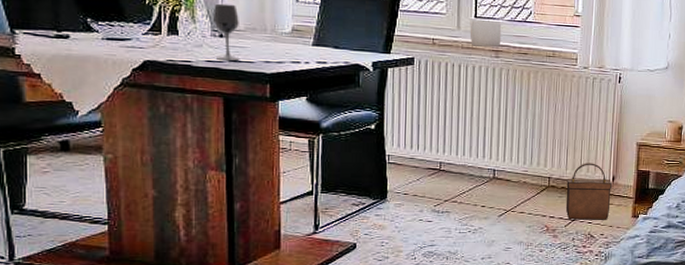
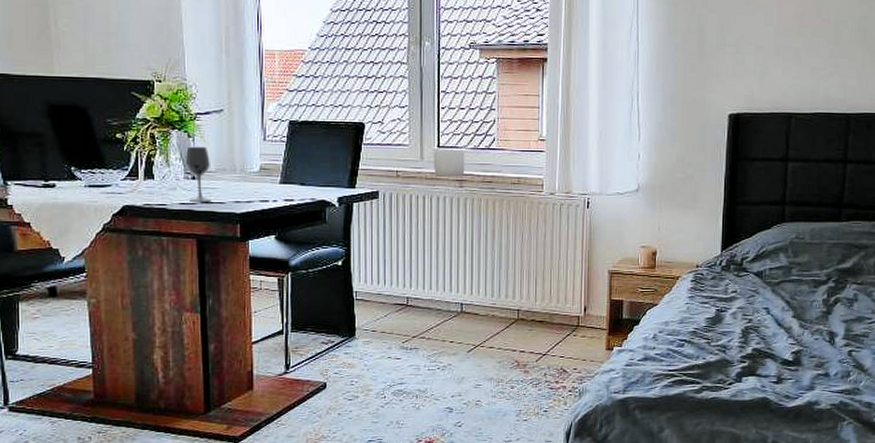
handbag: present [565,163,612,220] -> none [536,293,583,354]

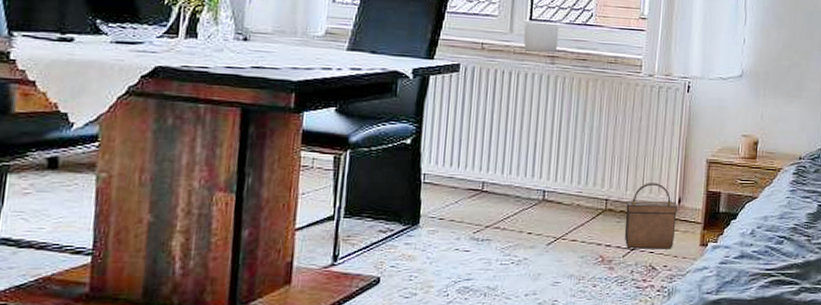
wine glass: present [186,146,212,203] -> none [237,4,268,68]
handbag: none [536,293,583,354] -> present [624,182,677,249]

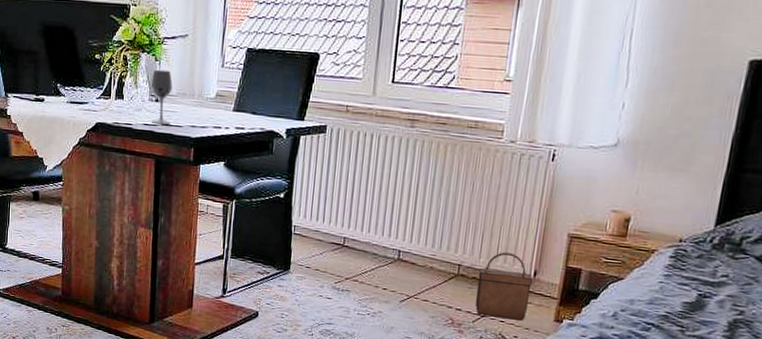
wine glass: none [237,4,268,68] -> present [151,69,173,125]
planter: present [523,22,559,53] -> none [385,85,421,116]

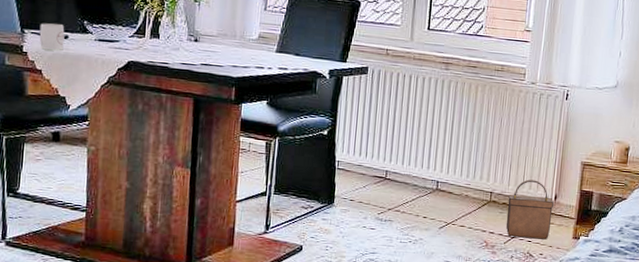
mug: none [20,87,41,114] -> present [39,23,65,51]
wine glass: present [151,69,173,125] -> none [190,10,213,65]

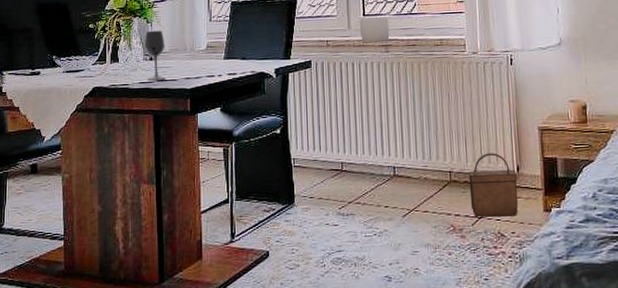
mug: present [39,23,65,51] -> none [15,62,37,88]
wine glass: none [190,10,213,65] -> present [145,30,166,82]
planter: none [422,32,453,60] -> present [359,16,390,44]

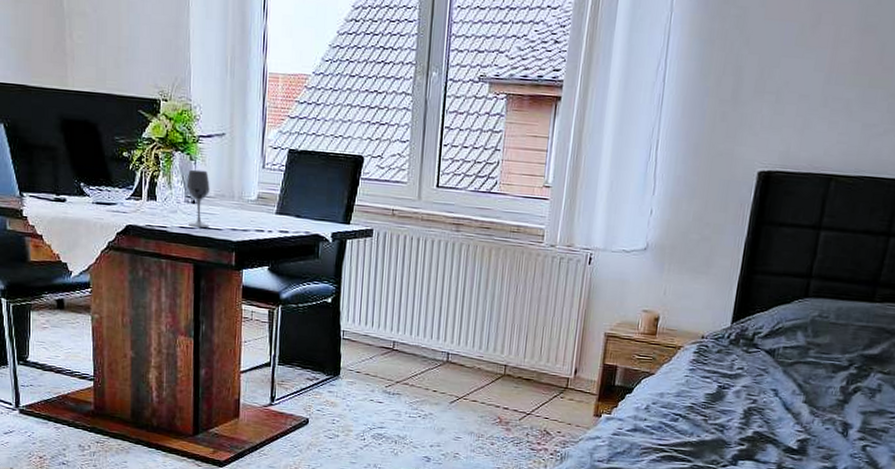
planter: present [359,16,390,44] -> none [430,189,465,221]
handbag: present [468,153,518,217] -> none [521,352,574,417]

